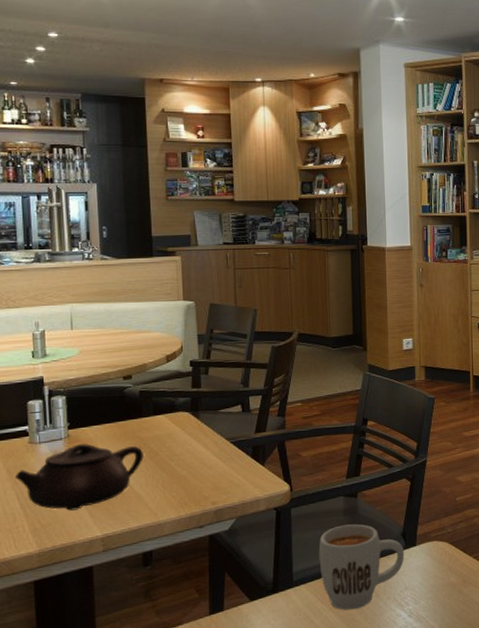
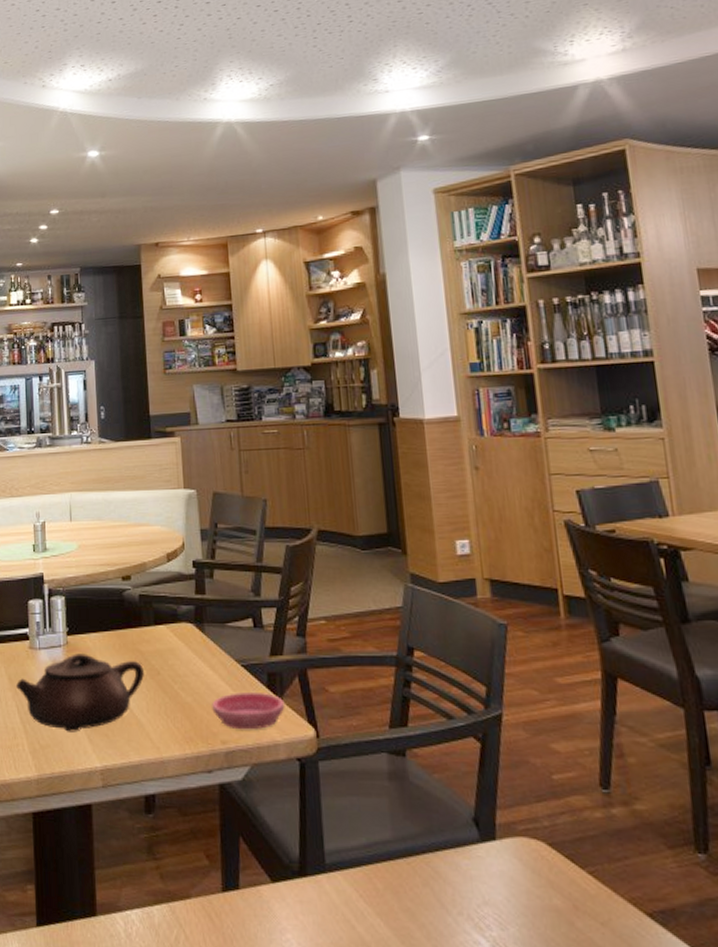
saucer: none [204,462,266,492] -> present [212,693,285,730]
coffee cup: present [318,524,405,610] -> none [357,794,480,922]

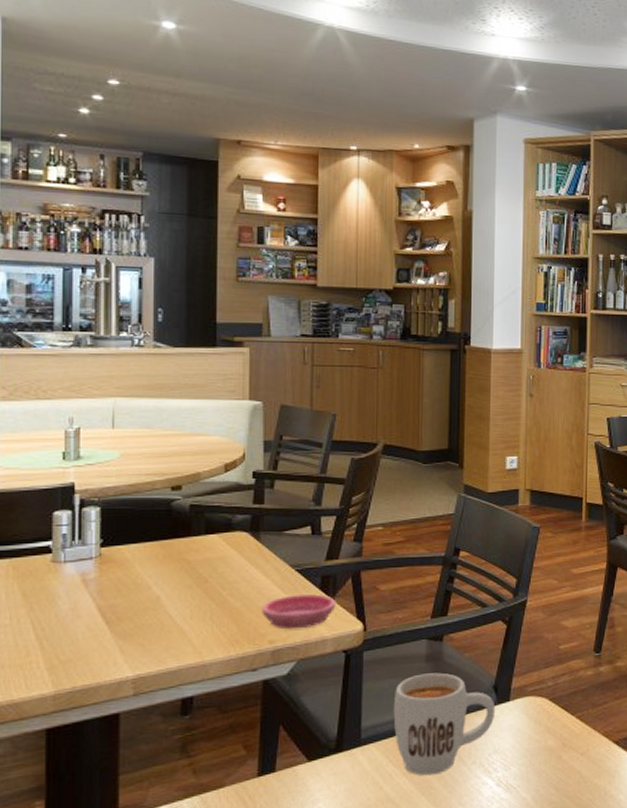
teapot: present [15,654,144,732] -> none [31,565,190,645]
coffee cup: none [357,794,480,922] -> present [393,673,496,776]

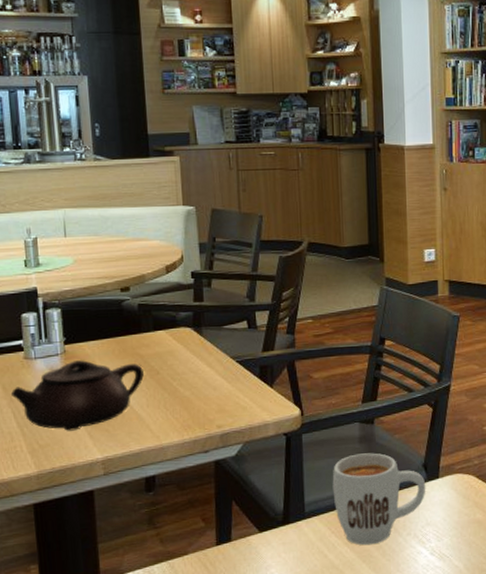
teapot: none [31,565,190,645] -> present [10,360,144,431]
saucer: present [262,594,336,630] -> none [208,383,275,415]

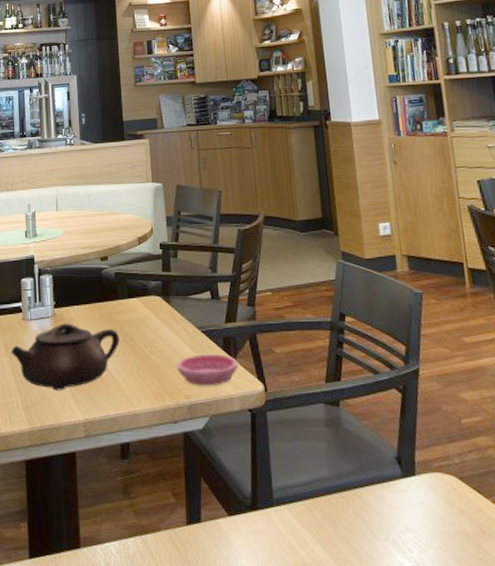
saucer: none [208,383,275,415] -> present [177,354,239,386]
coffee cup: present [332,453,426,546] -> none [299,438,402,547]

